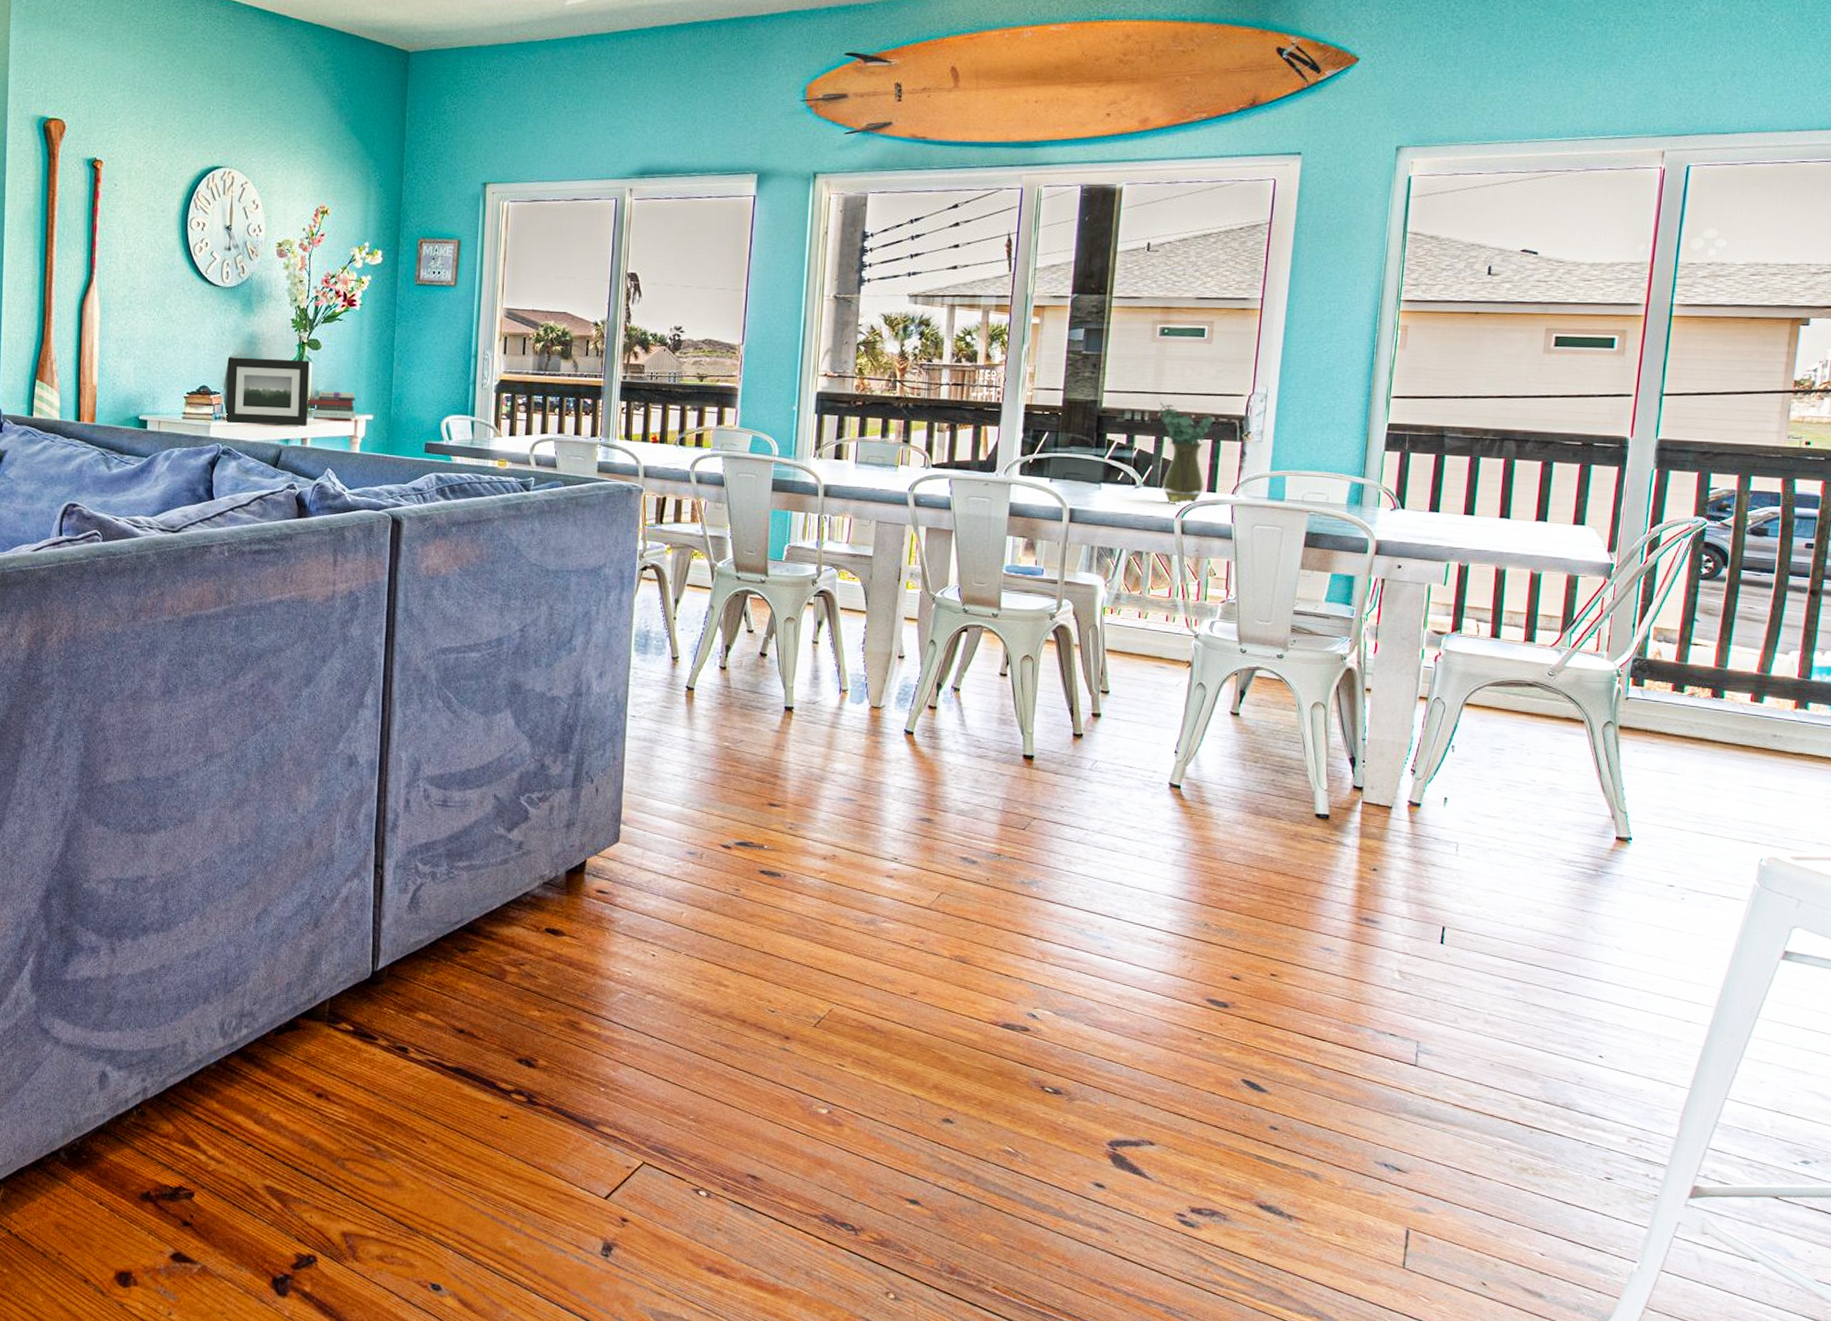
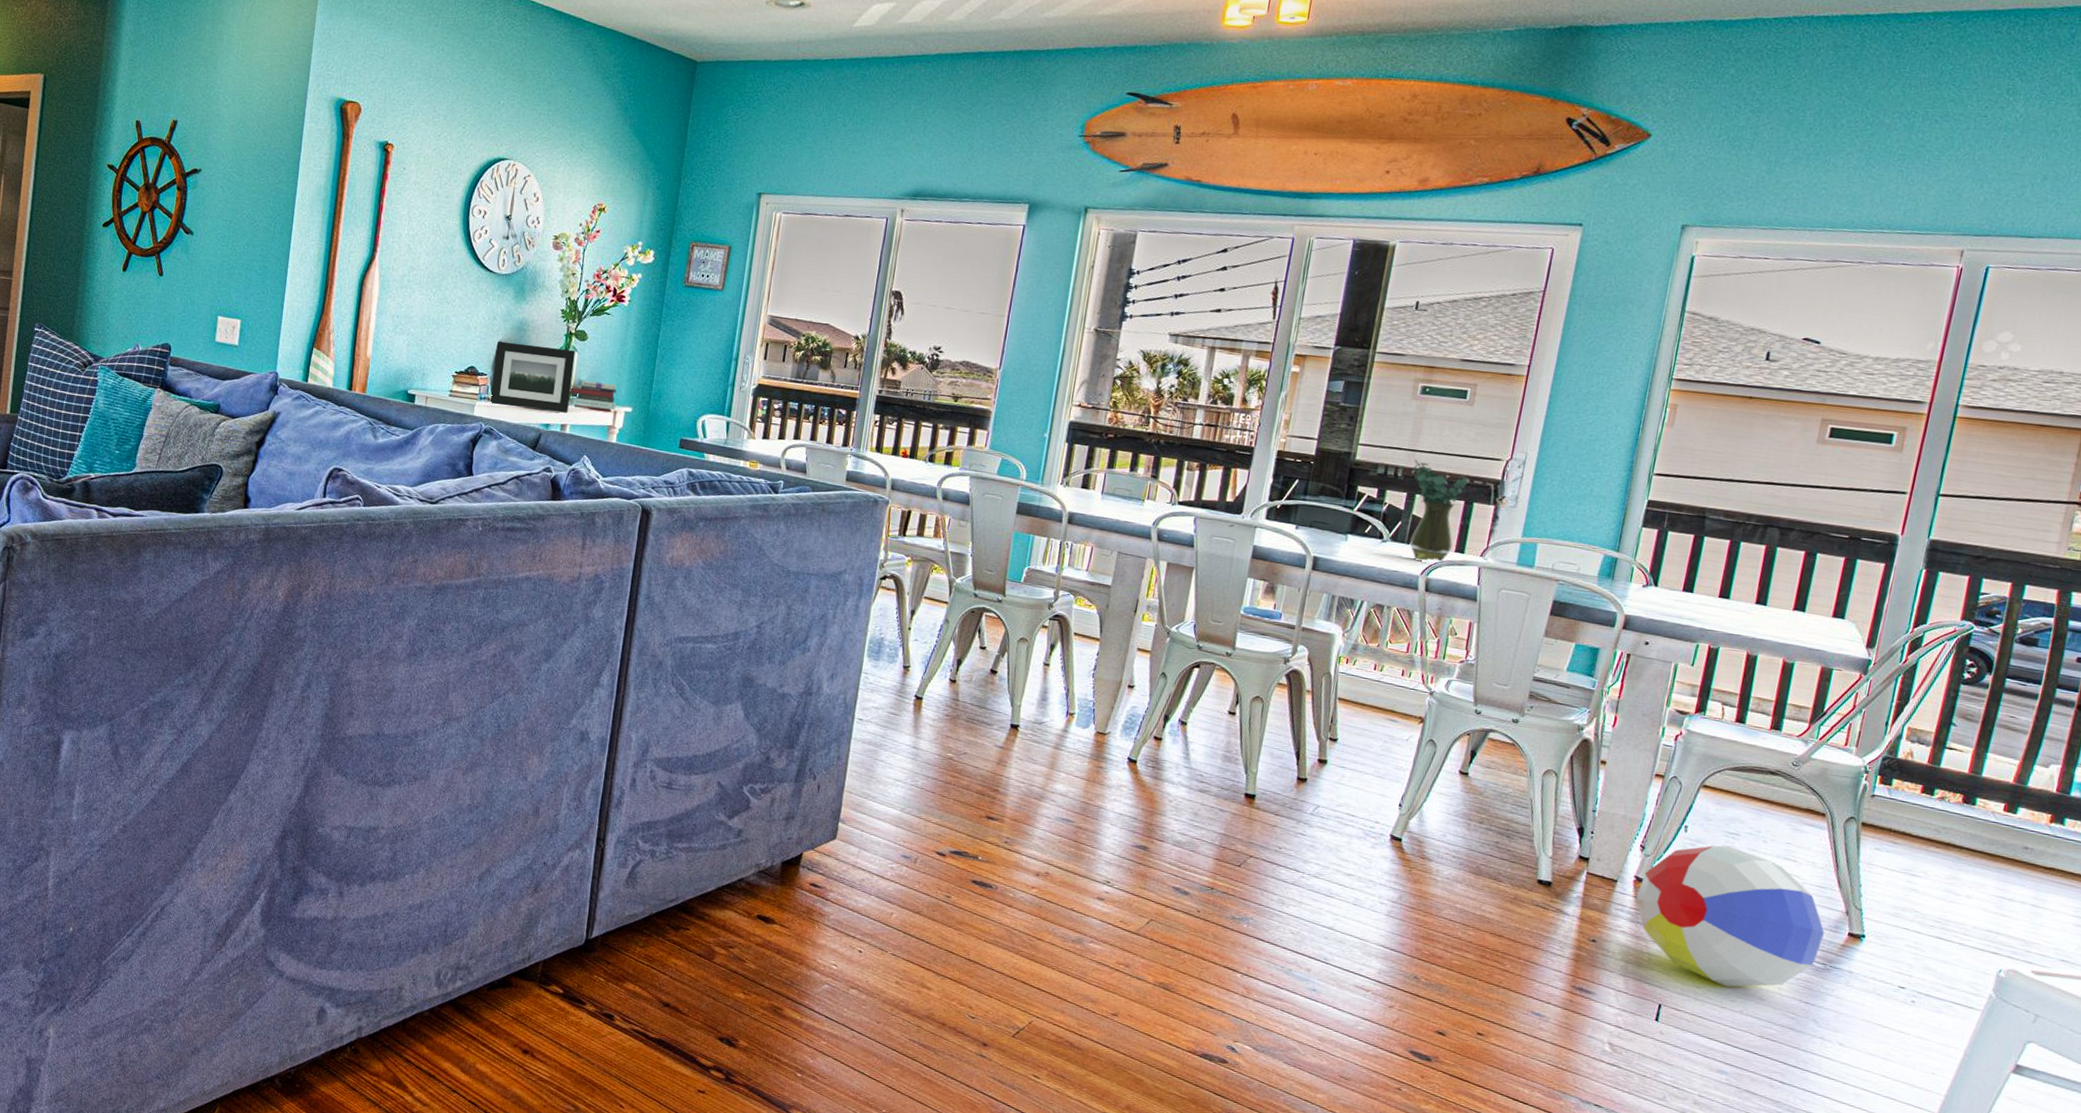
beachball: none [1412,761,1594,903] -> present [1636,845,1825,988]

